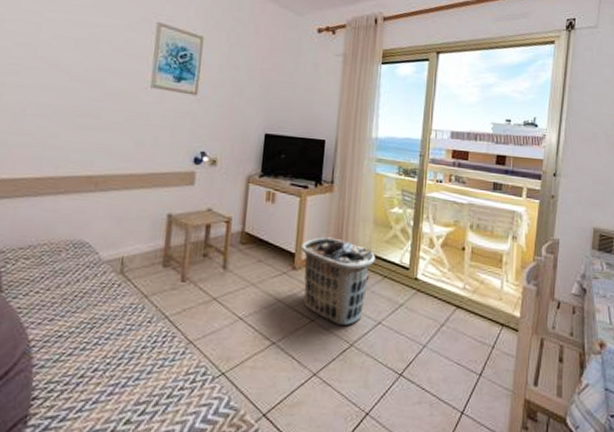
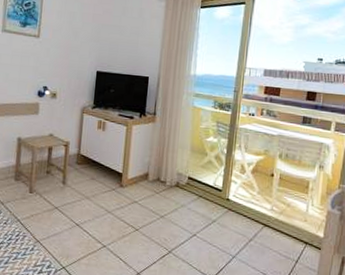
clothes hamper: present [300,237,375,325] -> none [127,161,192,235]

